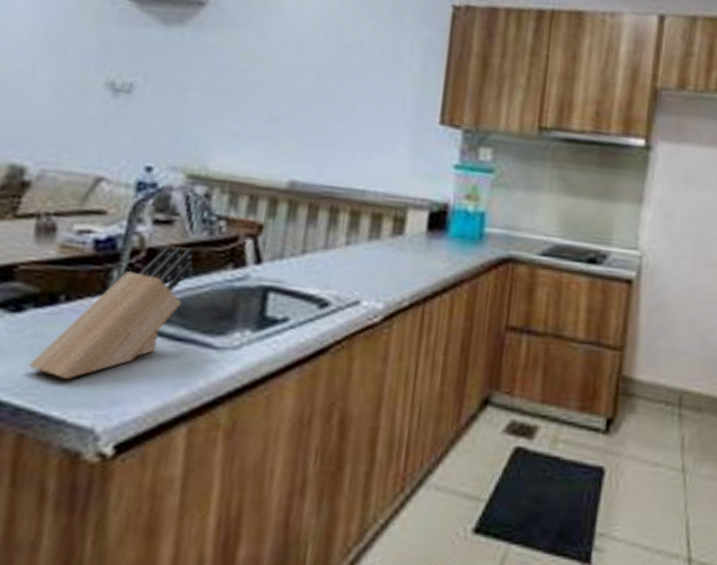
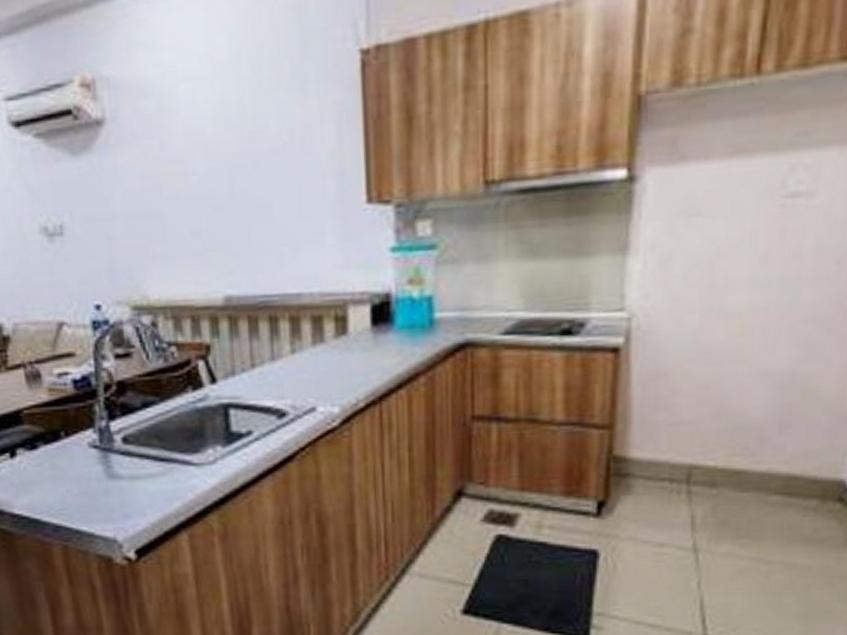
knife block: present [28,244,194,380] -> none [54,376,159,501]

